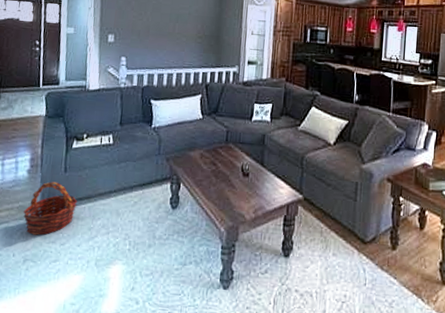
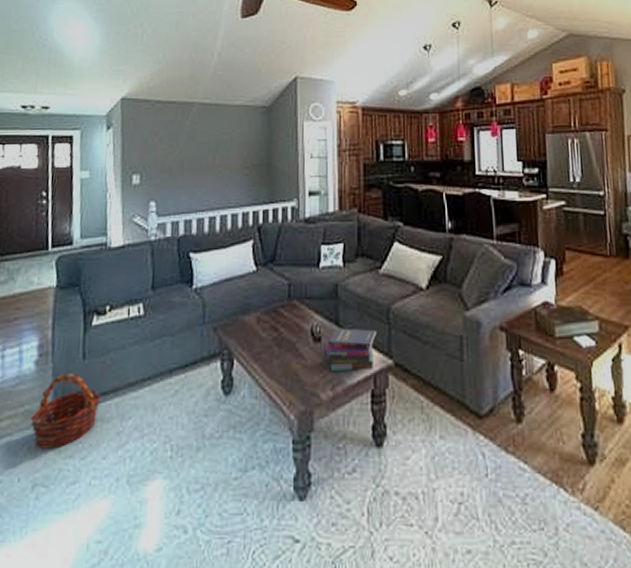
books: none [250,167,292,201] -> present [323,328,376,371]

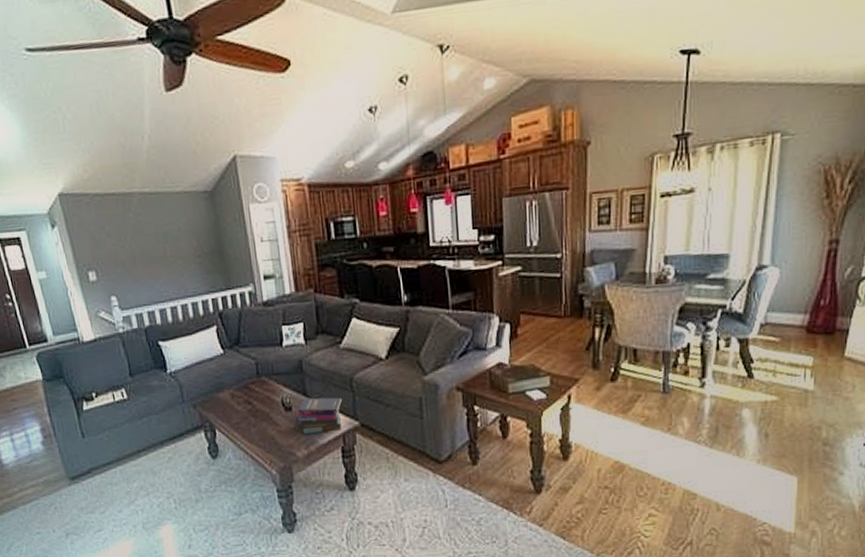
basket: present [30,373,101,449] -> none [49,449,107,508]

